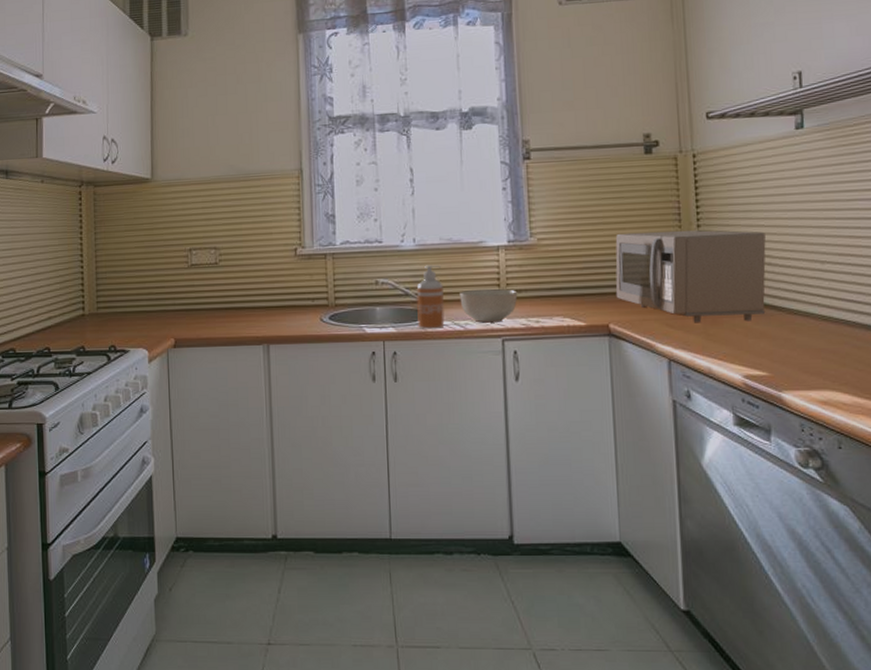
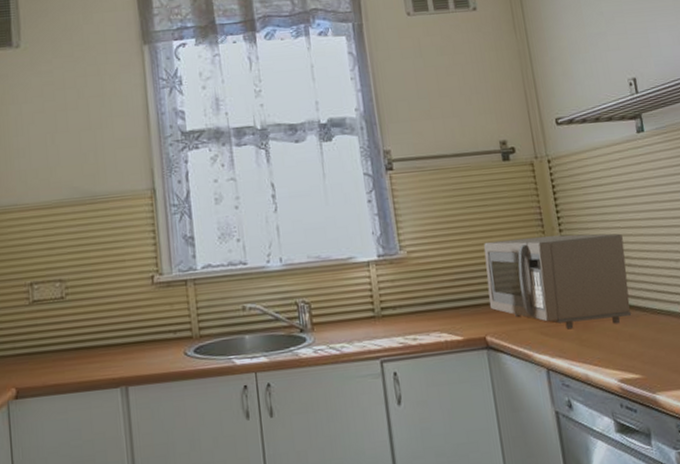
soap dispenser: present [416,265,445,330] -> none [287,285,320,357]
bowl: present [459,288,518,323] -> none [332,306,393,345]

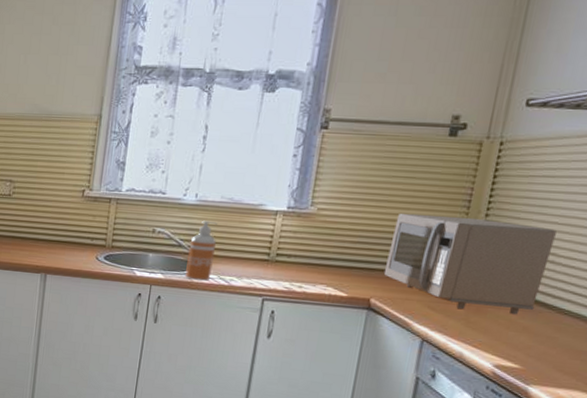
soap dispenser: none [287,285,320,357] -> present [185,220,217,282]

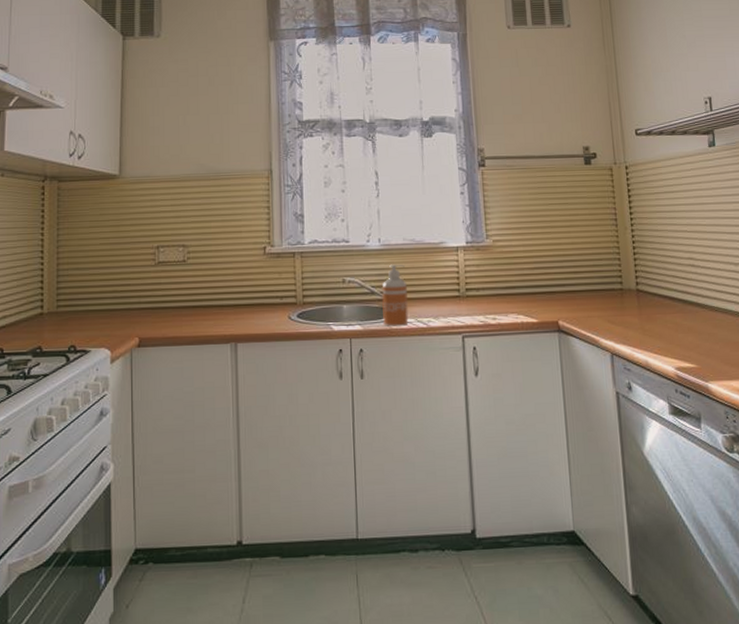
microwave: present [383,213,557,315] -> none [562,234,692,320]

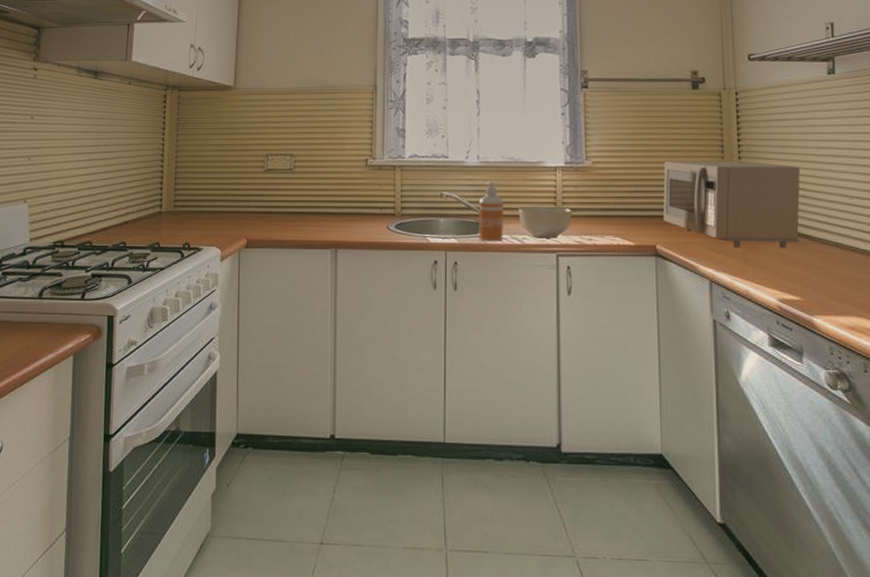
bowl: none [422,287,476,320] -> present [518,206,573,238]
microwave: none [562,234,692,320] -> present [662,161,800,249]

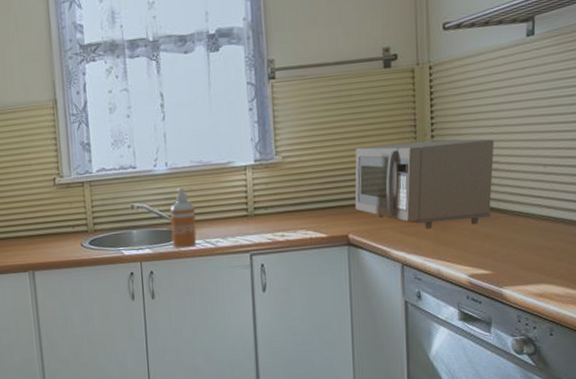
bowl: present [518,206,573,238] -> none [210,206,265,240]

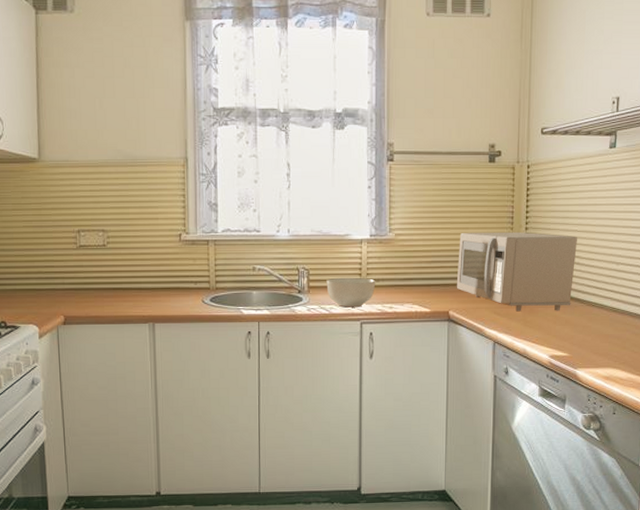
soap dispenser: present [170,187,197,250] -> none [289,254,314,313]
bowl: none [210,206,265,240] -> present [326,277,376,308]

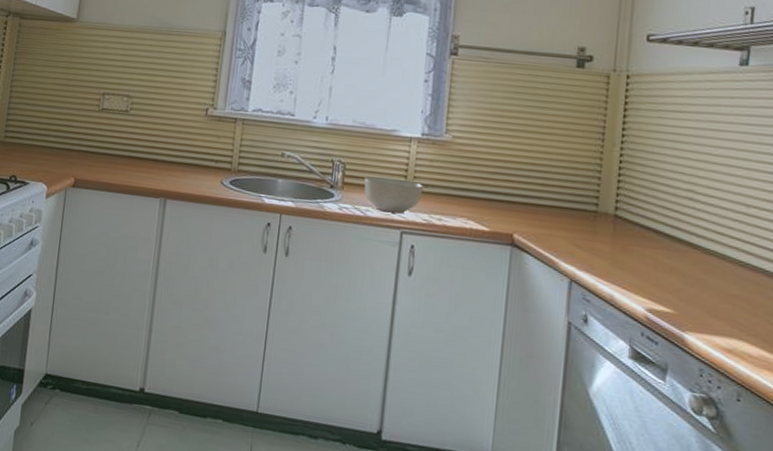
microwave: present [456,231,577,312] -> none [524,143,691,255]

